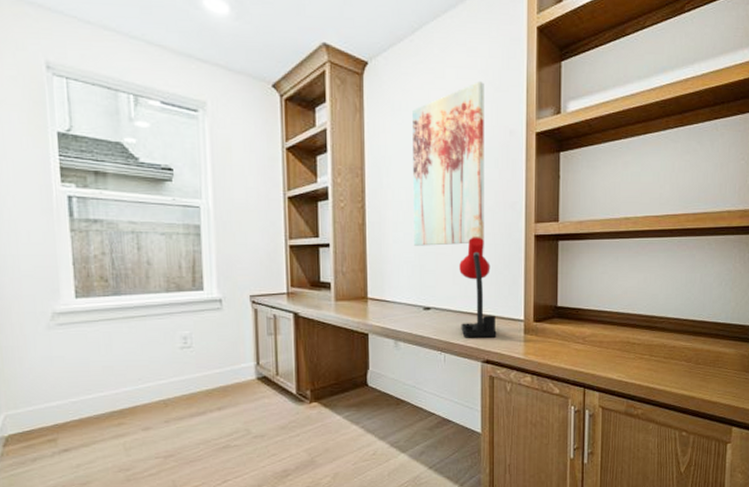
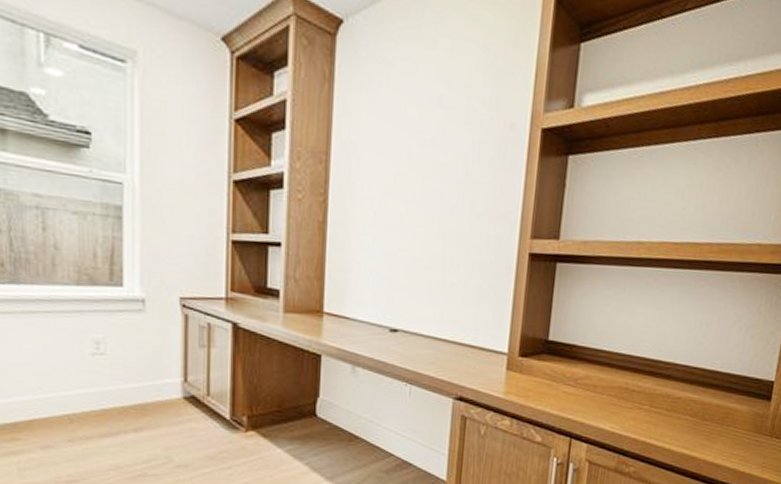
wall art: present [413,82,484,246] -> none [384,58,485,258]
desk lamp: present [459,237,497,338] -> none [432,249,474,371]

